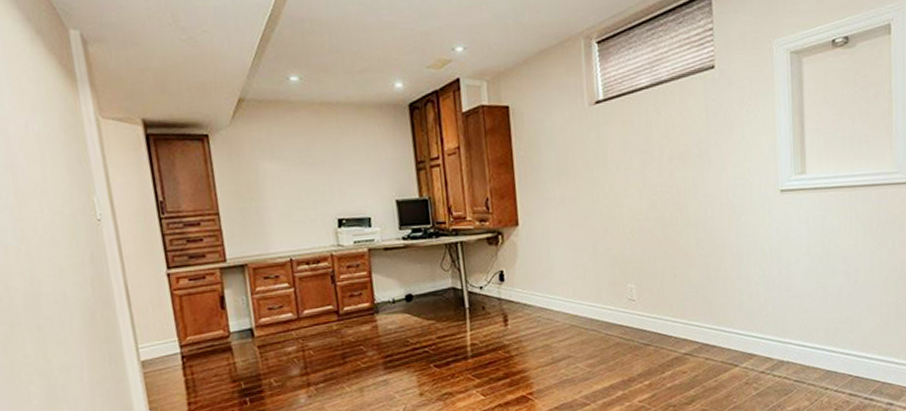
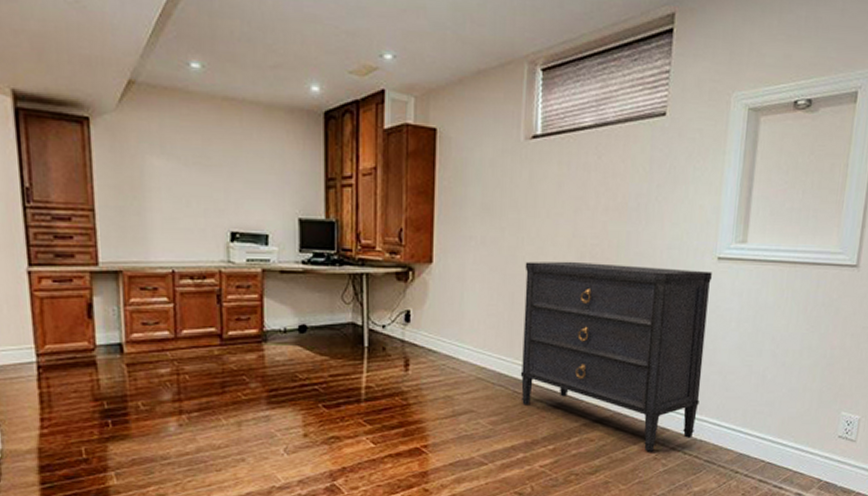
dresser: none [602,204,782,378] -> present [520,261,712,452]

